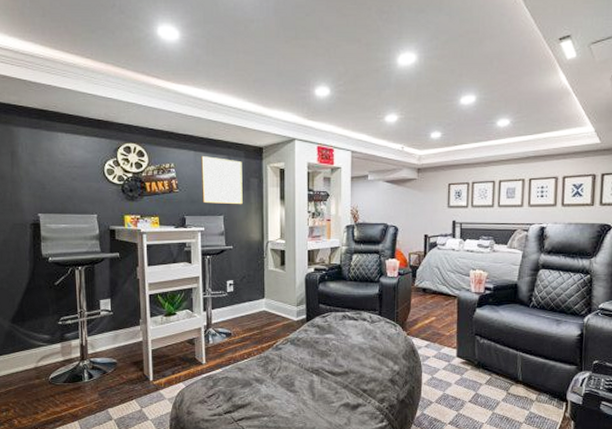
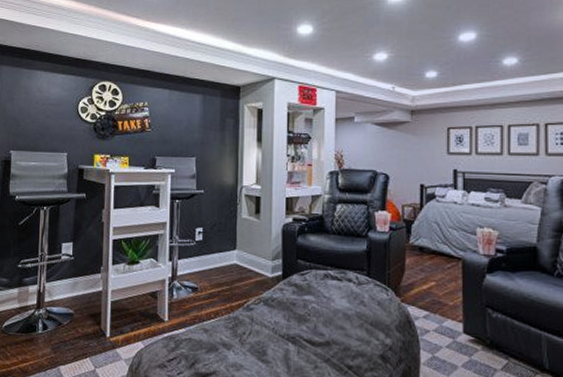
wall art: present [200,156,243,205] -> none [174,95,218,146]

